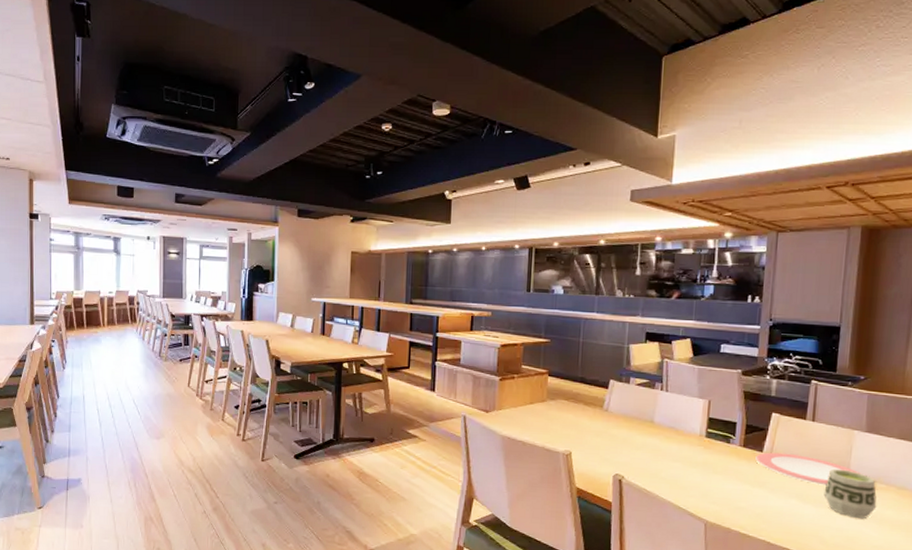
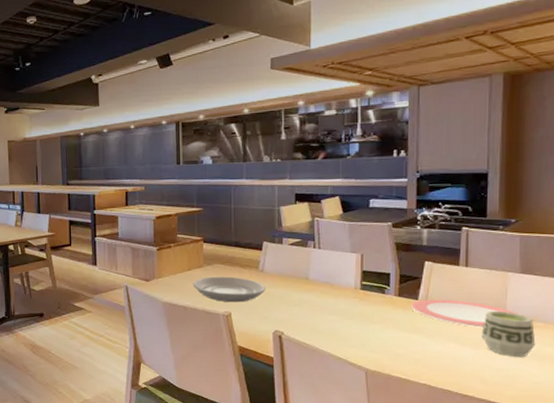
plate: none [533,412,609,442] -> present [192,276,266,303]

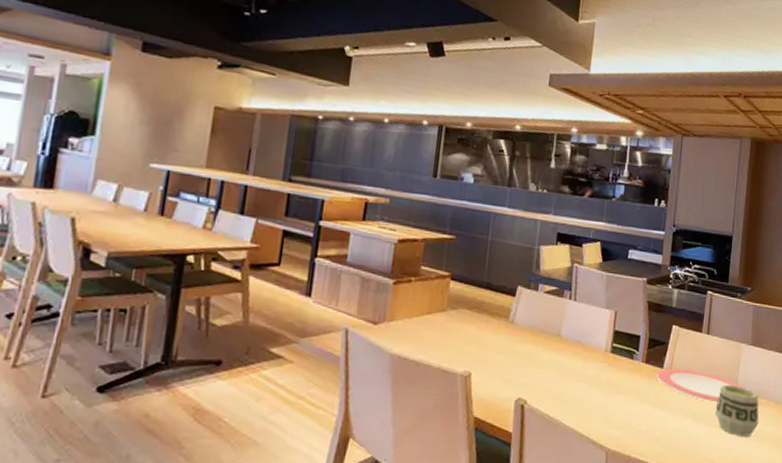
plate: present [192,276,266,303] -> none [430,324,514,361]

